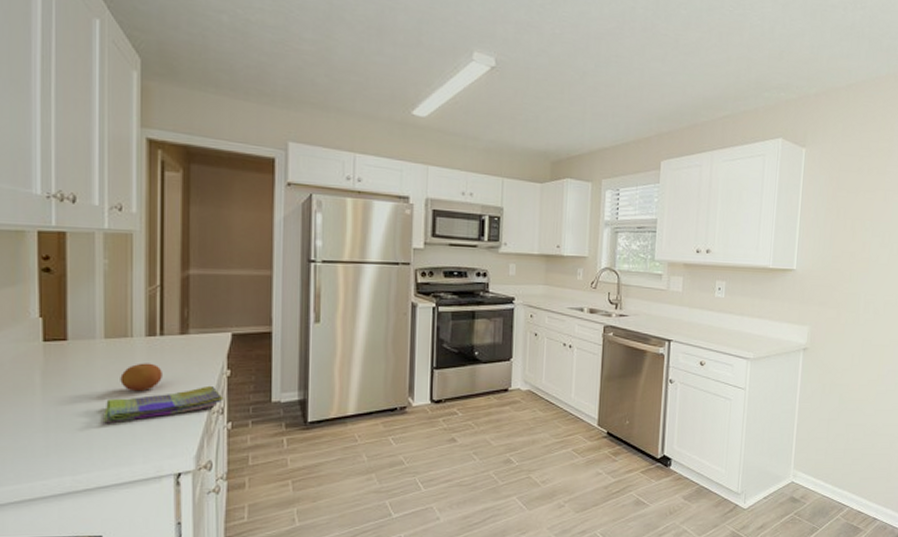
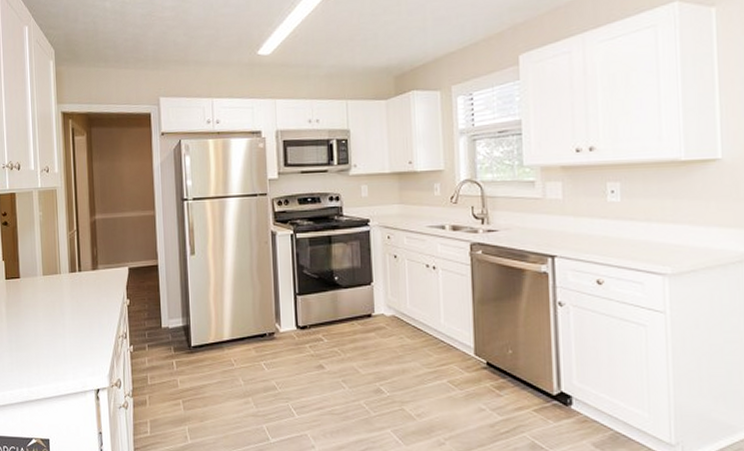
dish towel: present [102,385,224,424] -> none [45,313,126,346]
fruit: present [120,363,162,392] -> none [54,295,82,319]

